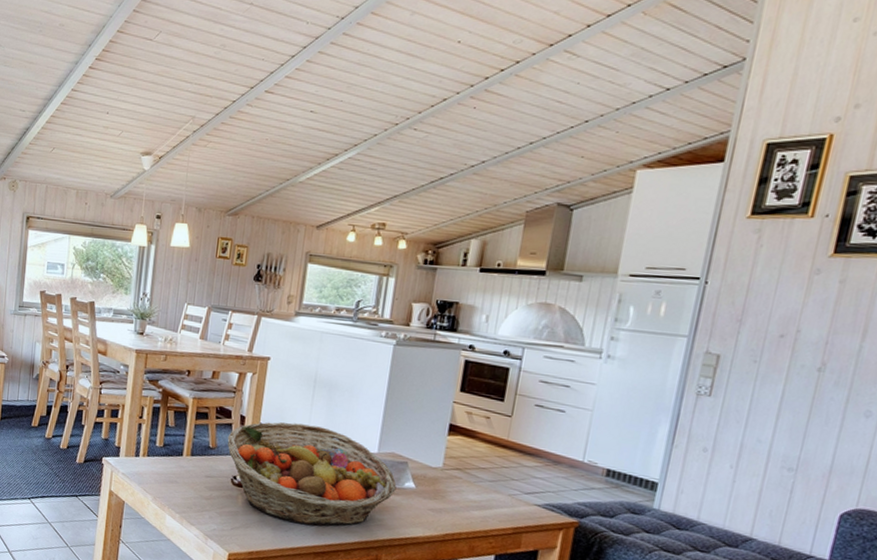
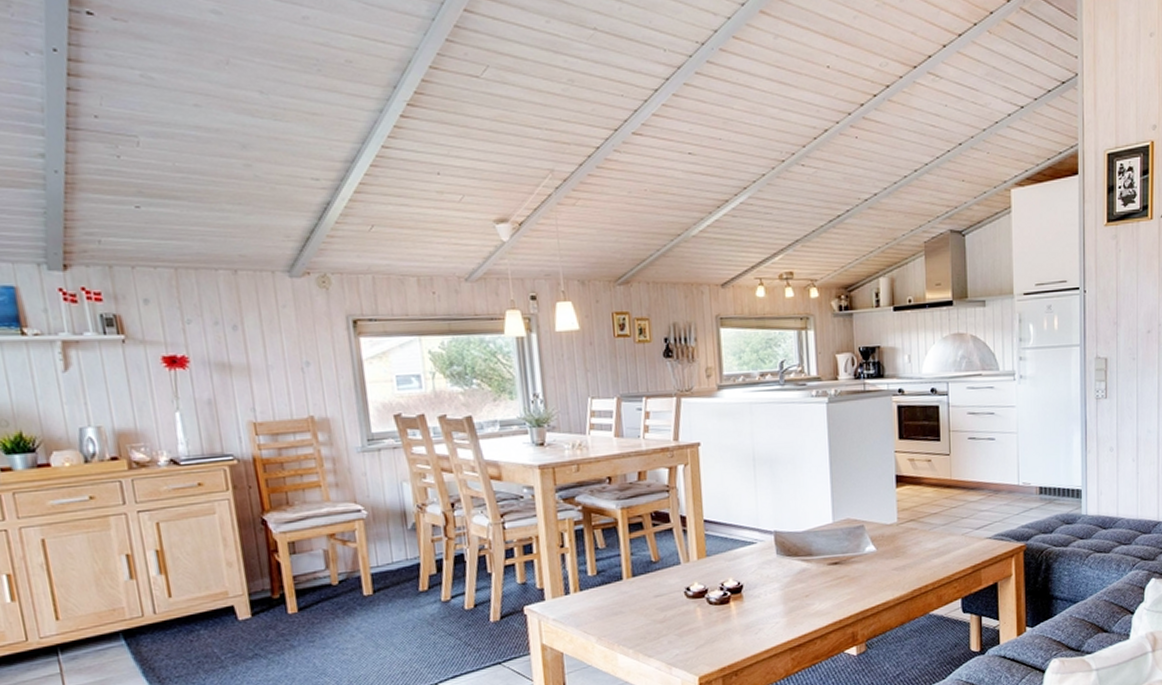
fruit basket: present [227,422,397,526] -> none [670,508,858,622]

